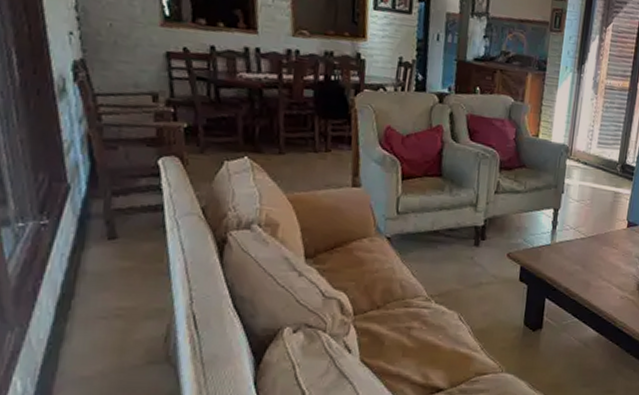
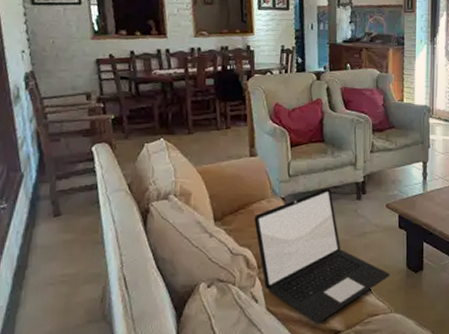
laptop: none [352,229,505,379] -> present [254,188,390,323]

